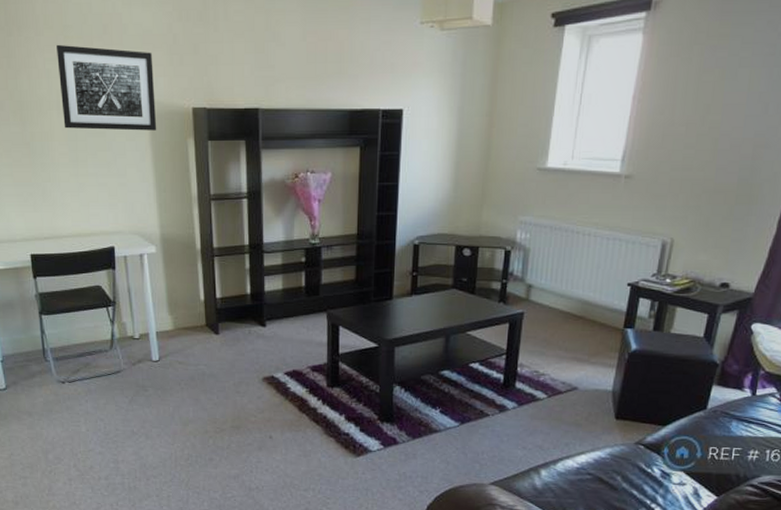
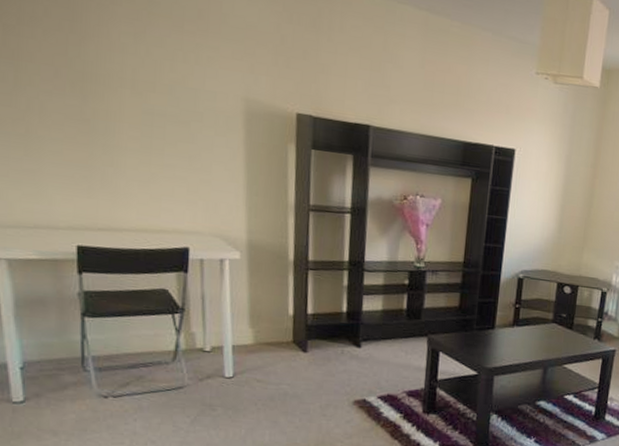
wall art: present [57,44,157,131] -> none [136,18,255,130]

